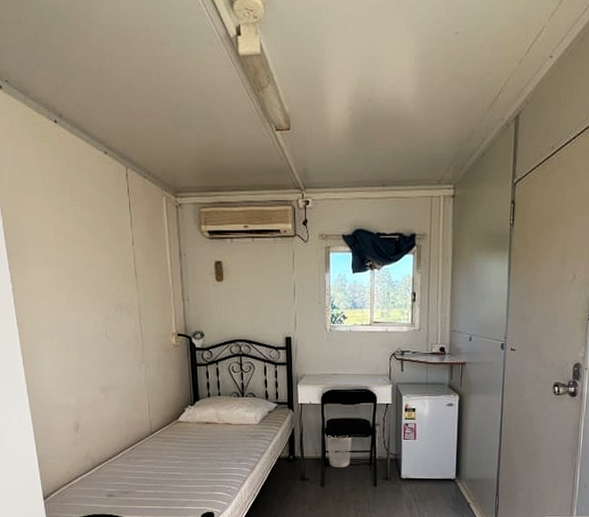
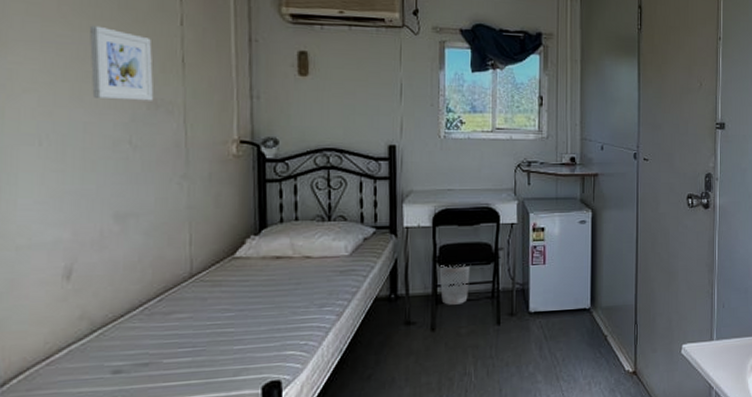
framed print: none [75,249,118,305] -> present [90,25,153,101]

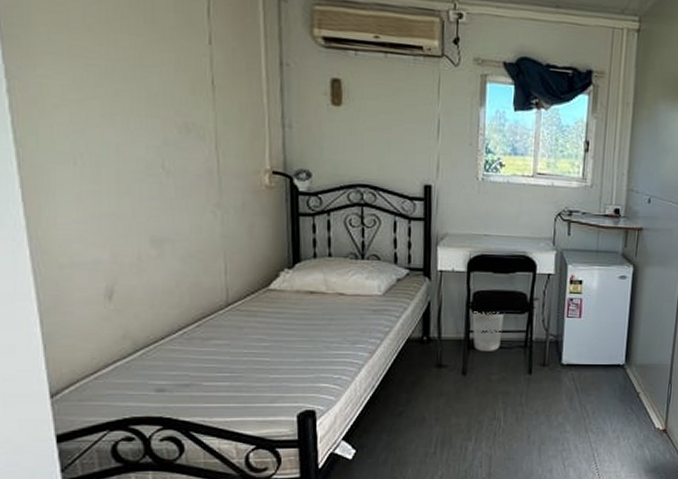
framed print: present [90,25,153,101] -> none [117,40,183,125]

